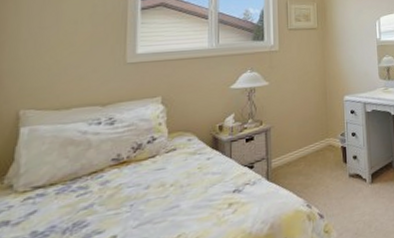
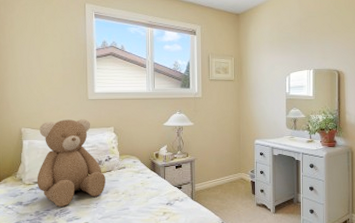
teddy bear: none [37,88,147,219] -> present [37,118,105,207]

